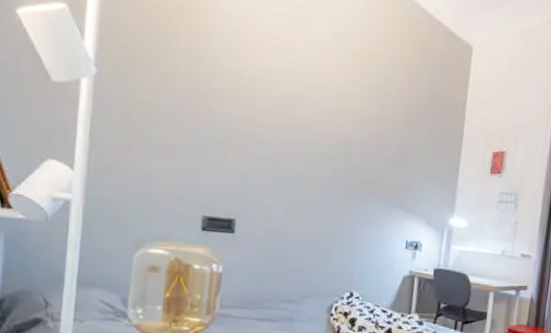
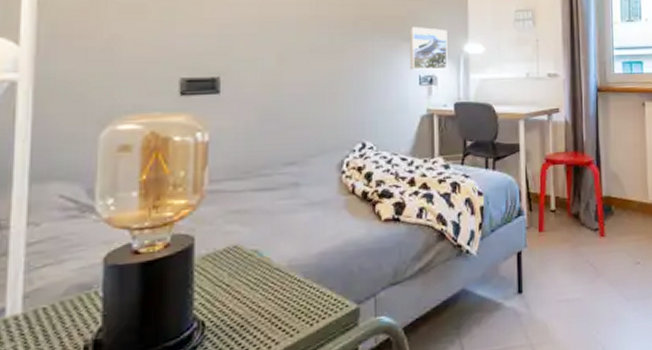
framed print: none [399,196,436,238] -> present [410,27,448,70]

